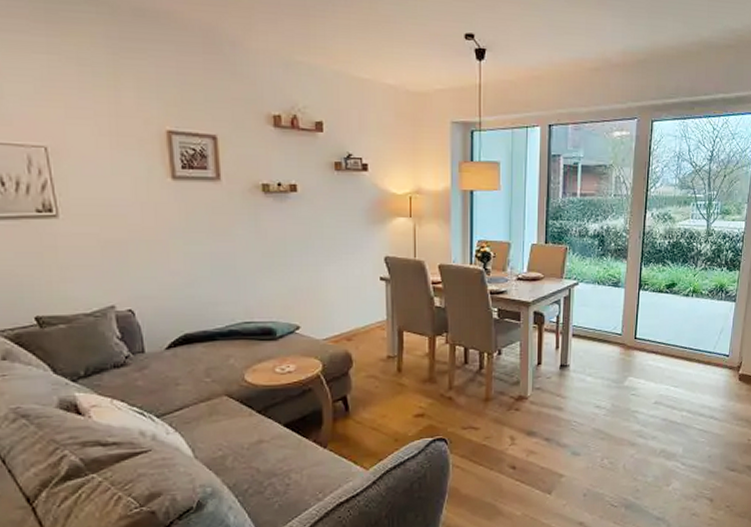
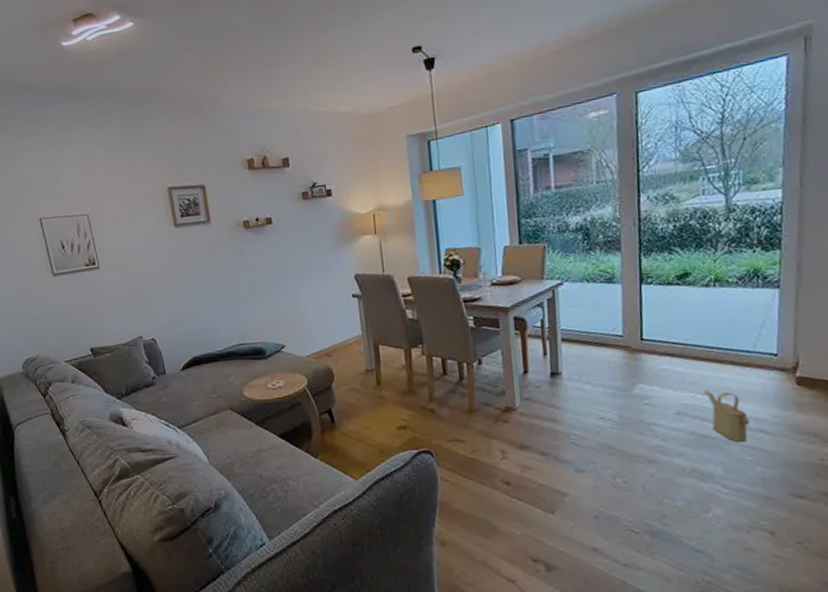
watering can: none [676,383,705,426] -> present [704,389,750,442]

